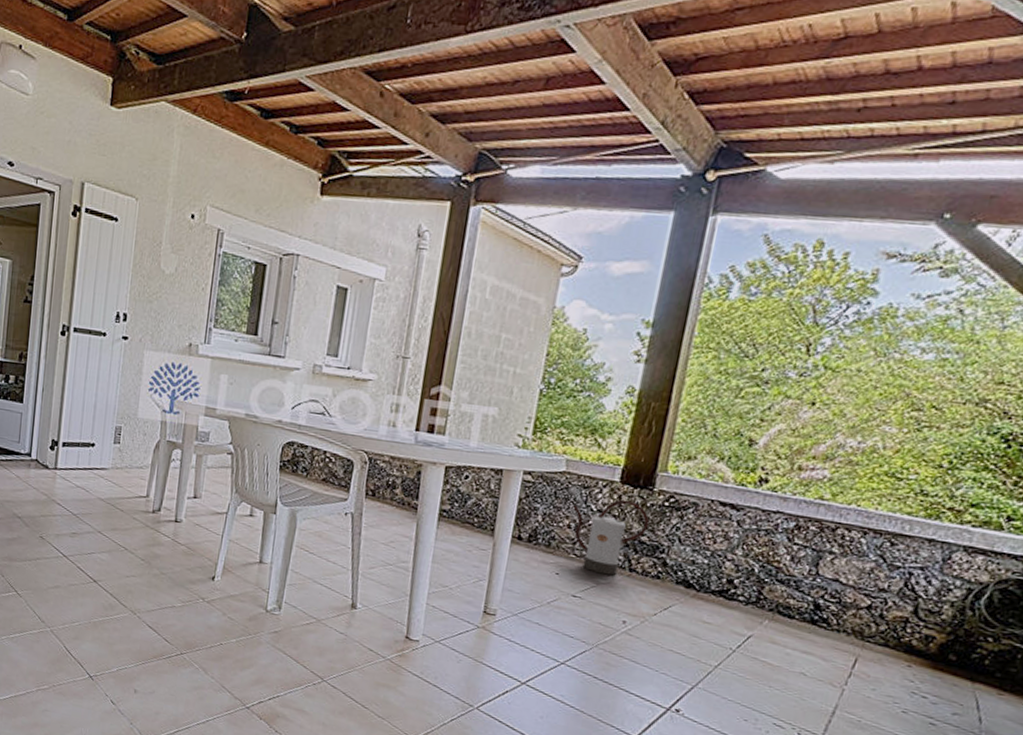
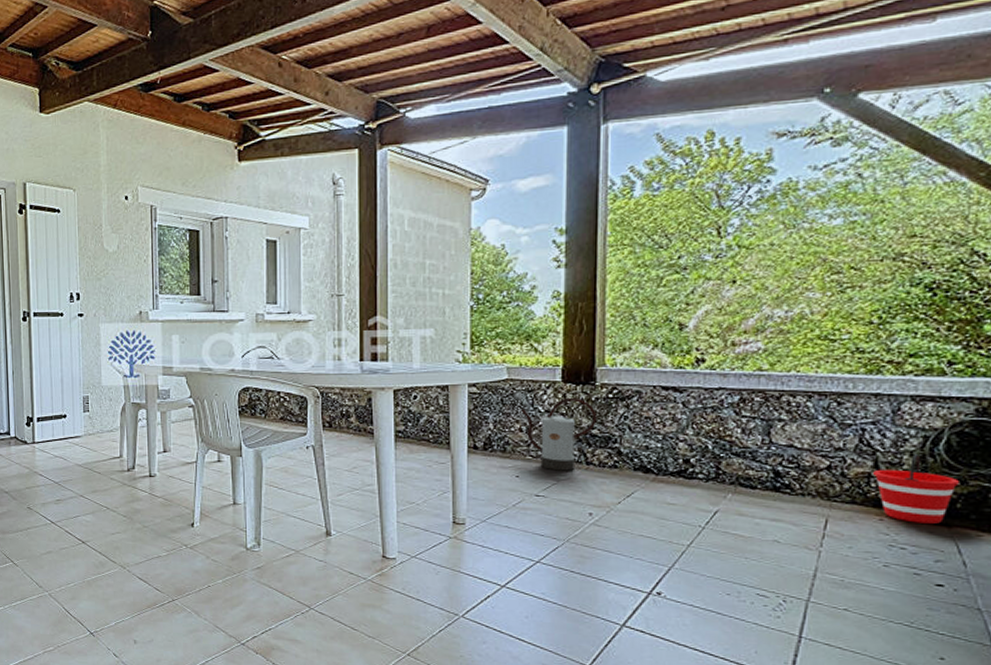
bucket: none [911,605,992,677] -> present [873,454,959,524]

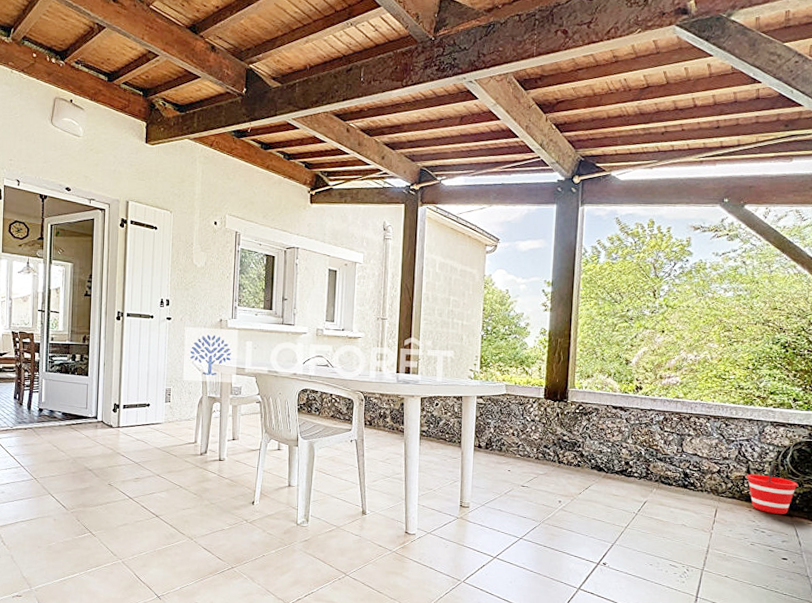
watering can: present [520,397,597,471] -> none [513,411,568,468]

